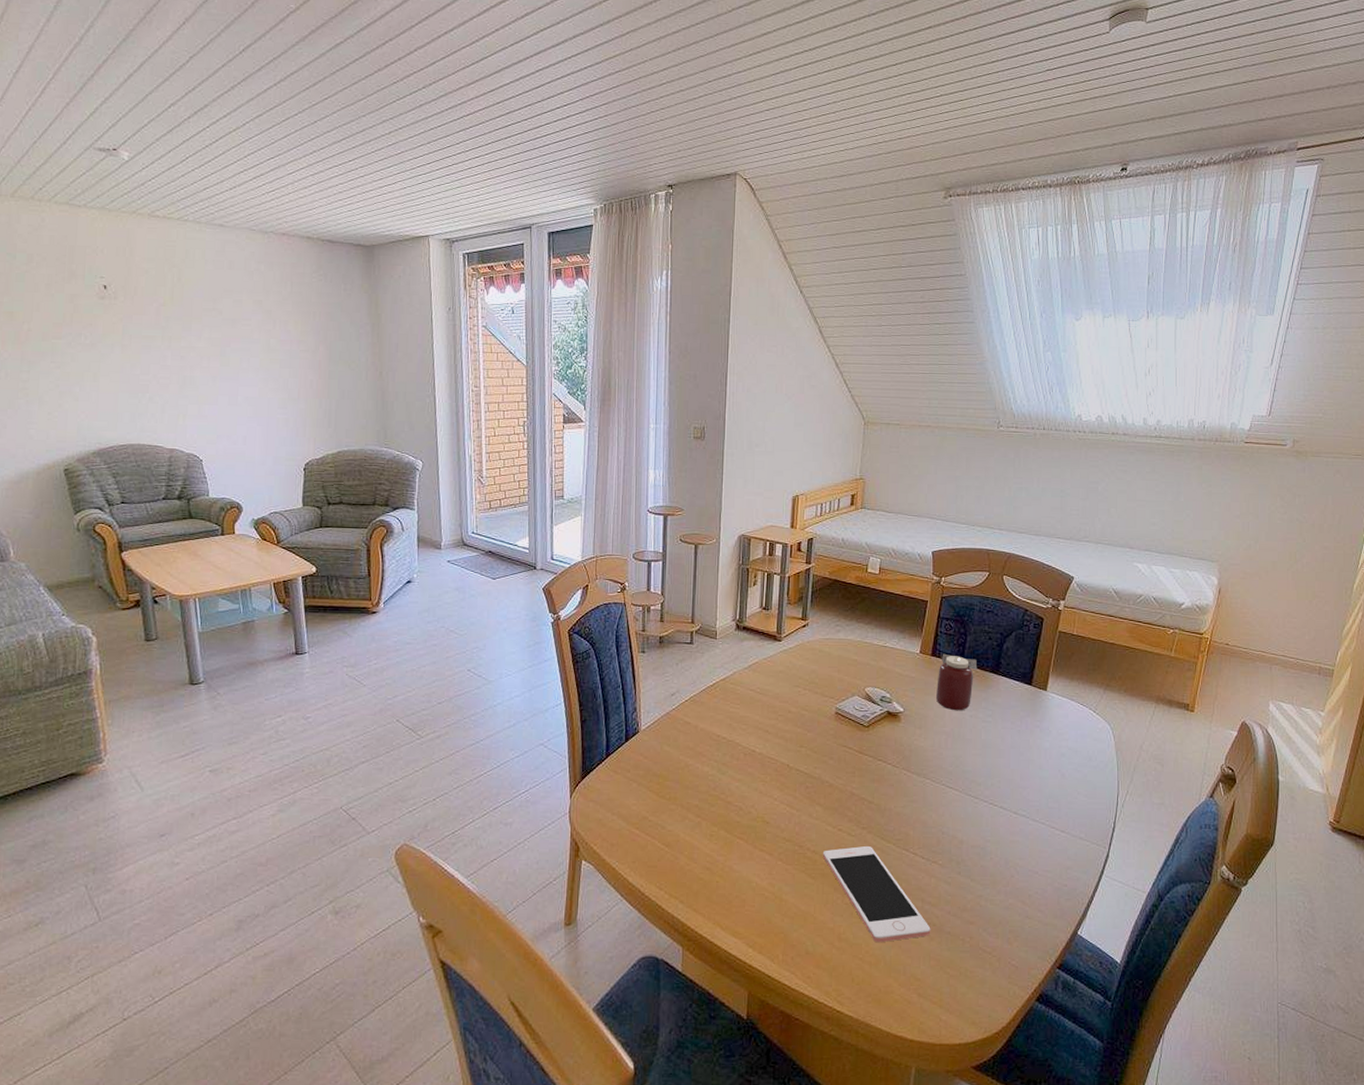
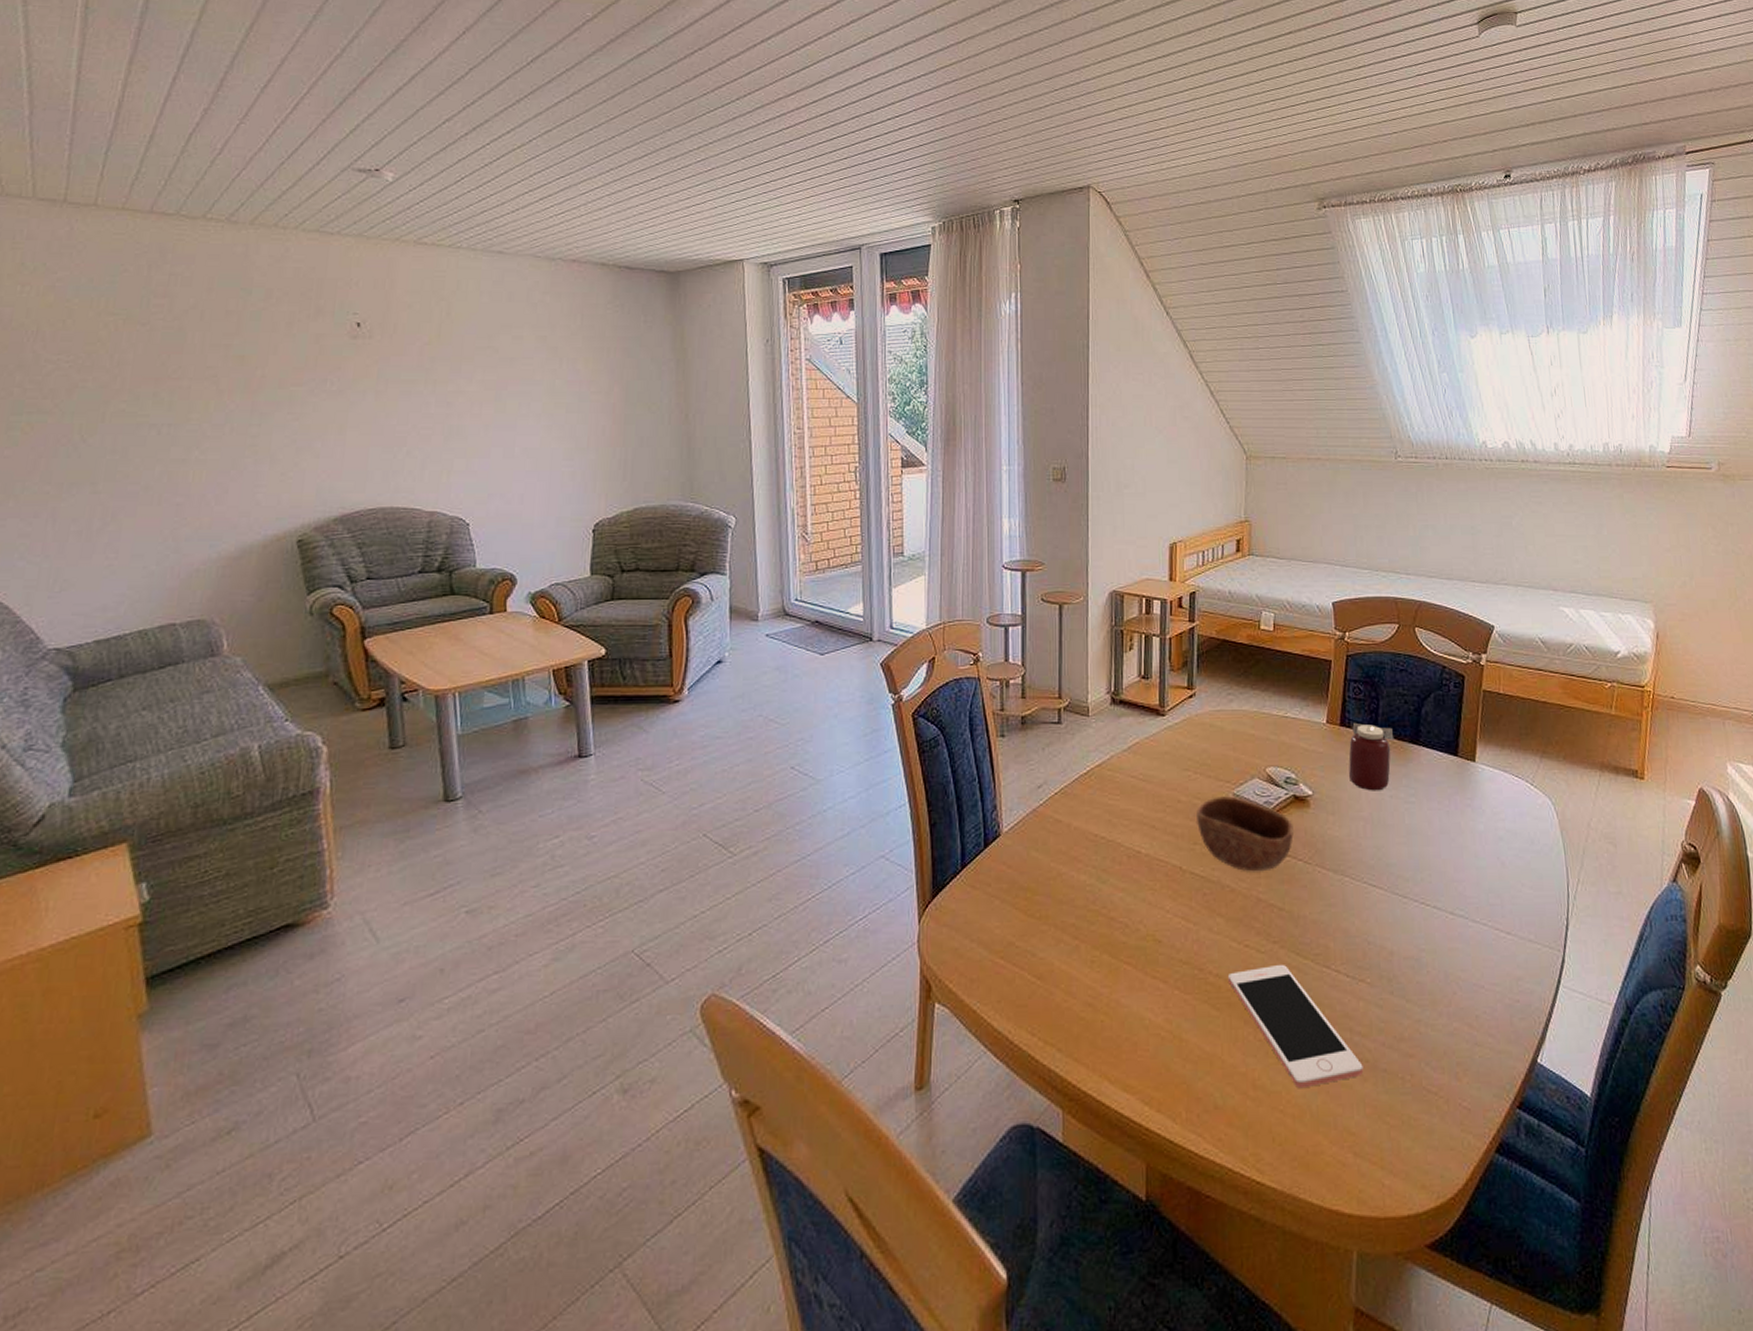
bowl: none [804,708,885,772] -> present [1197,795,1293,872]

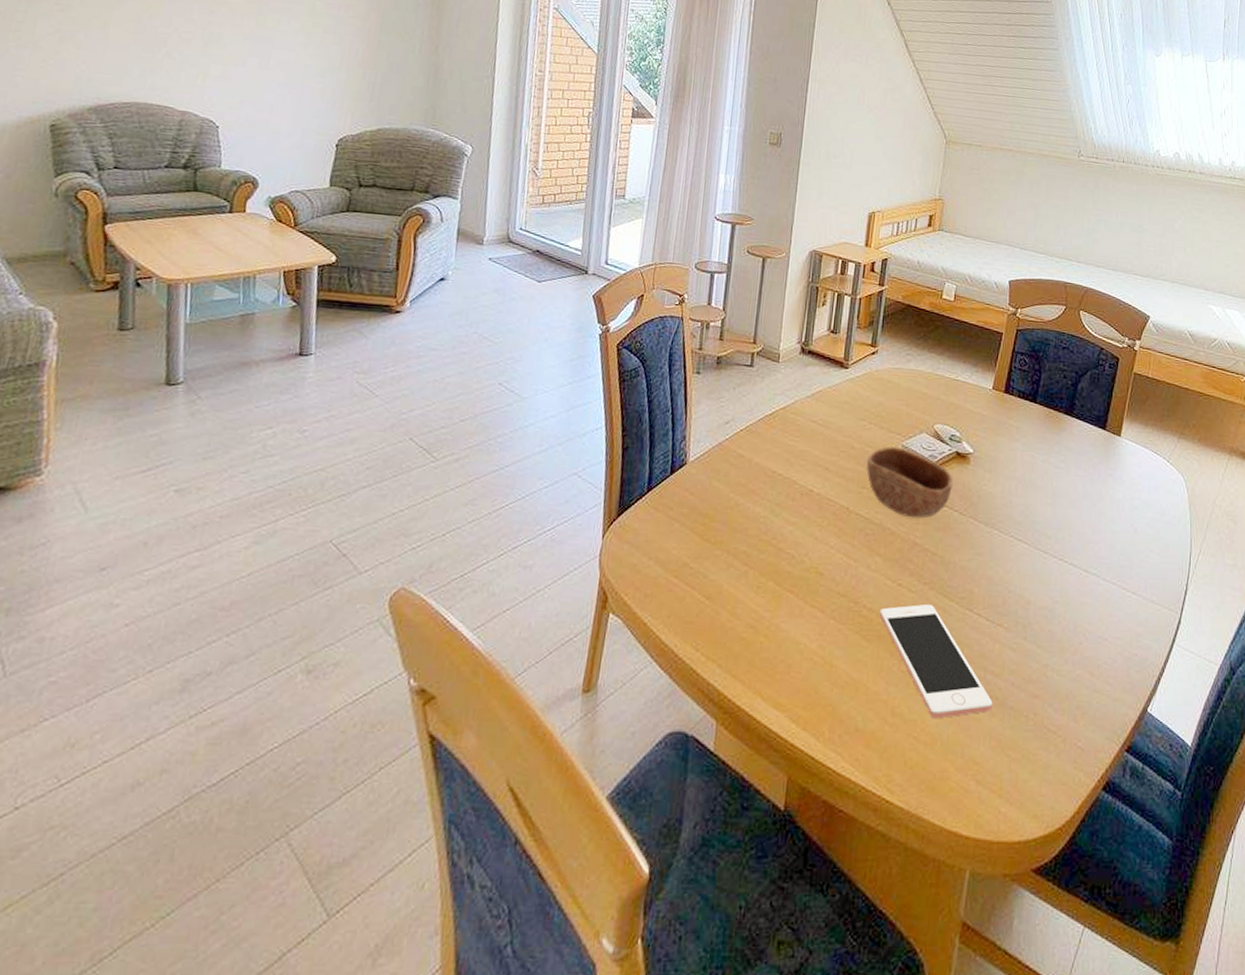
jar: present [1348,722,1394,791] -> none [1008,390,1051,455]

